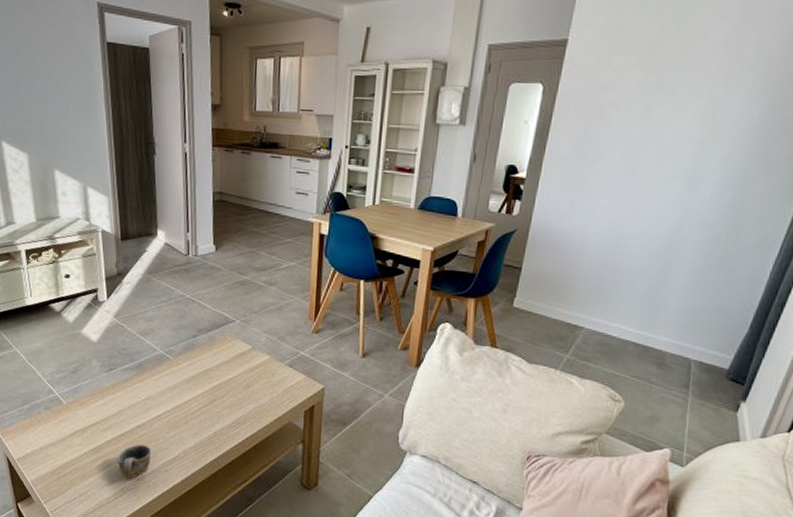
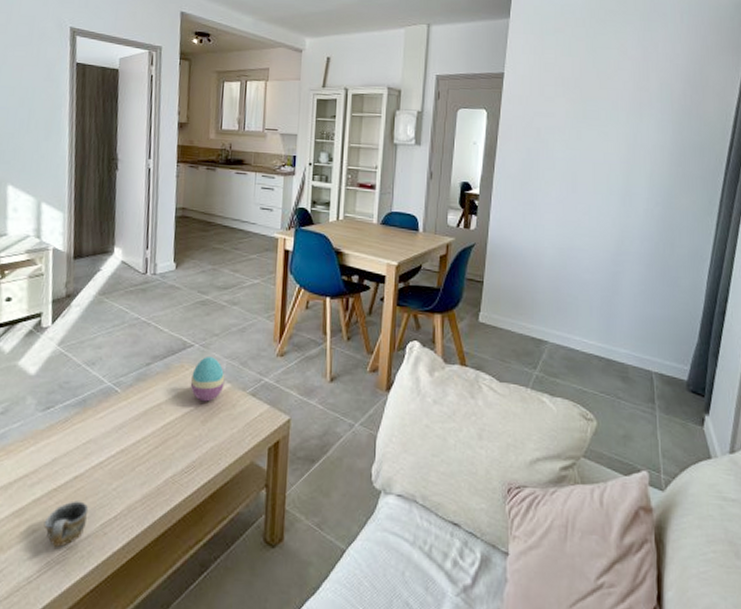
decorative egg: none [233,330,264,370] -> present [190,356,225,402]

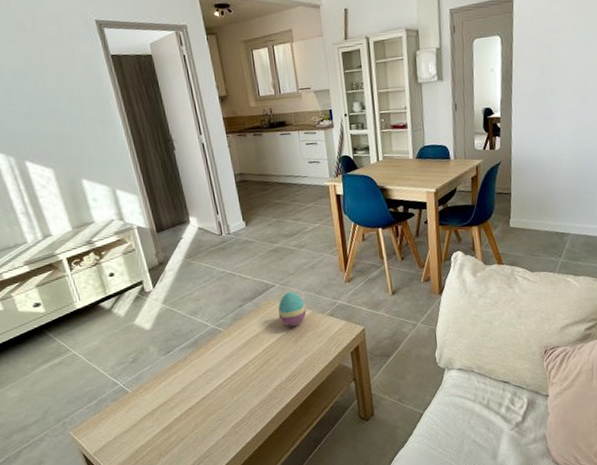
cup: present [44,501,89,548] -> none [188,413,221,448]

